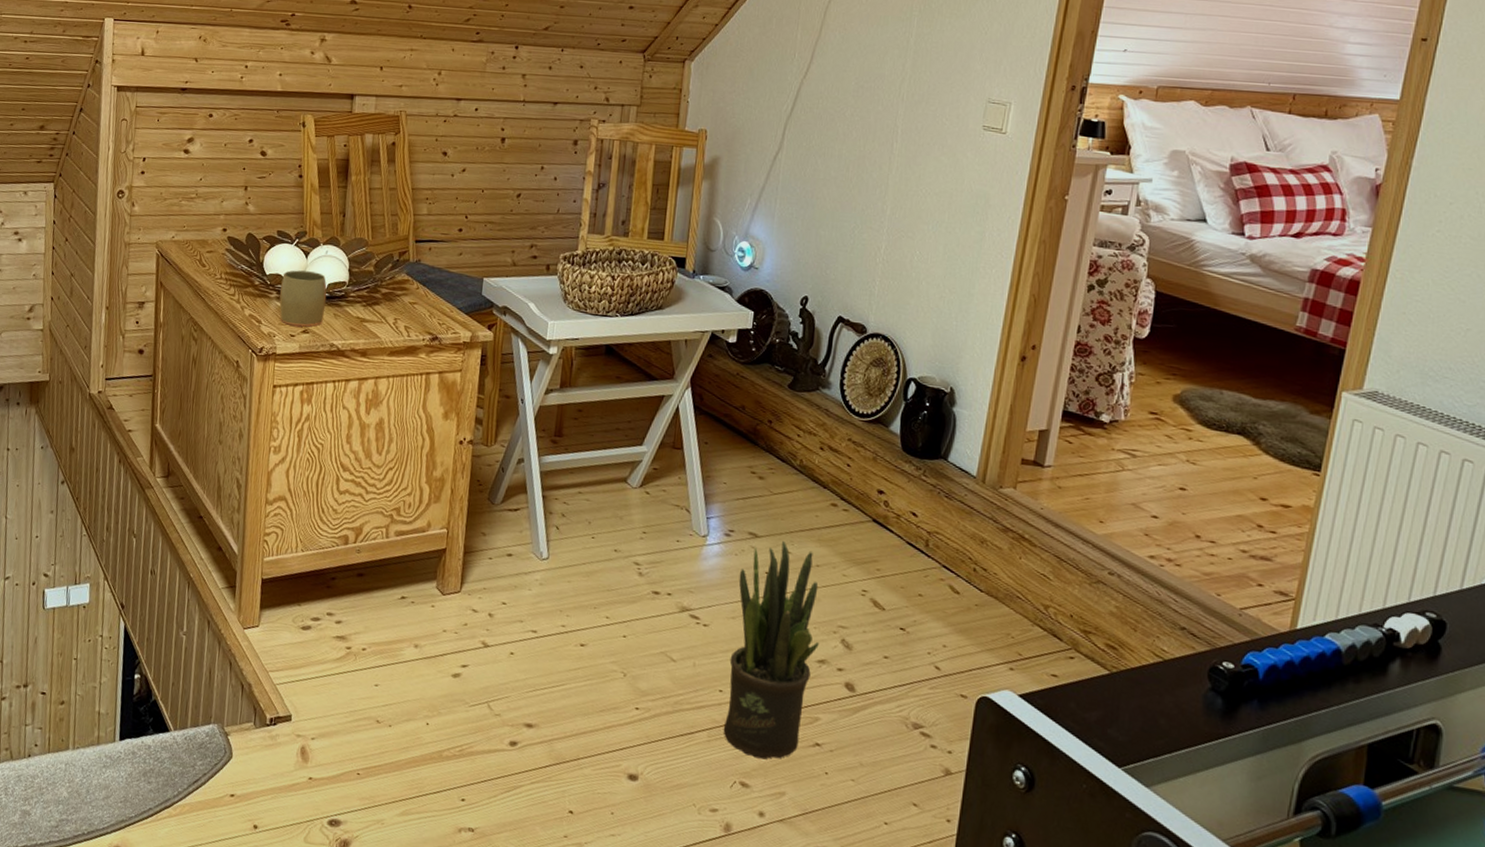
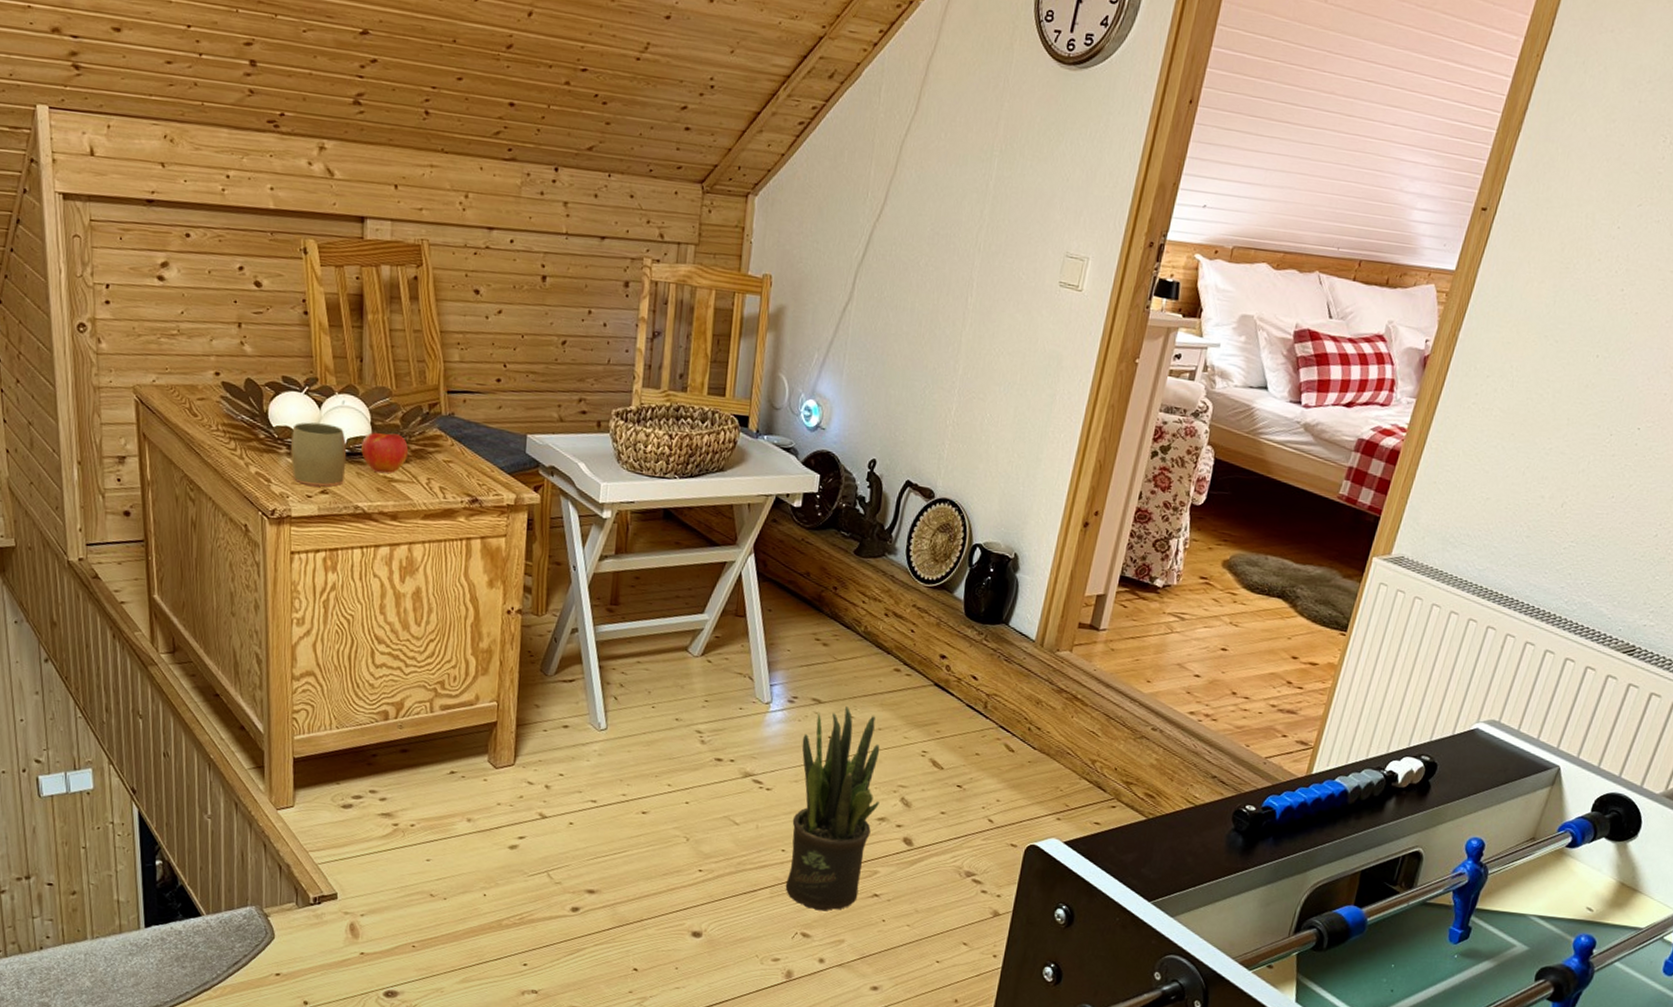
apple: none [339,278,380,315] -> present [360,432,409,473]

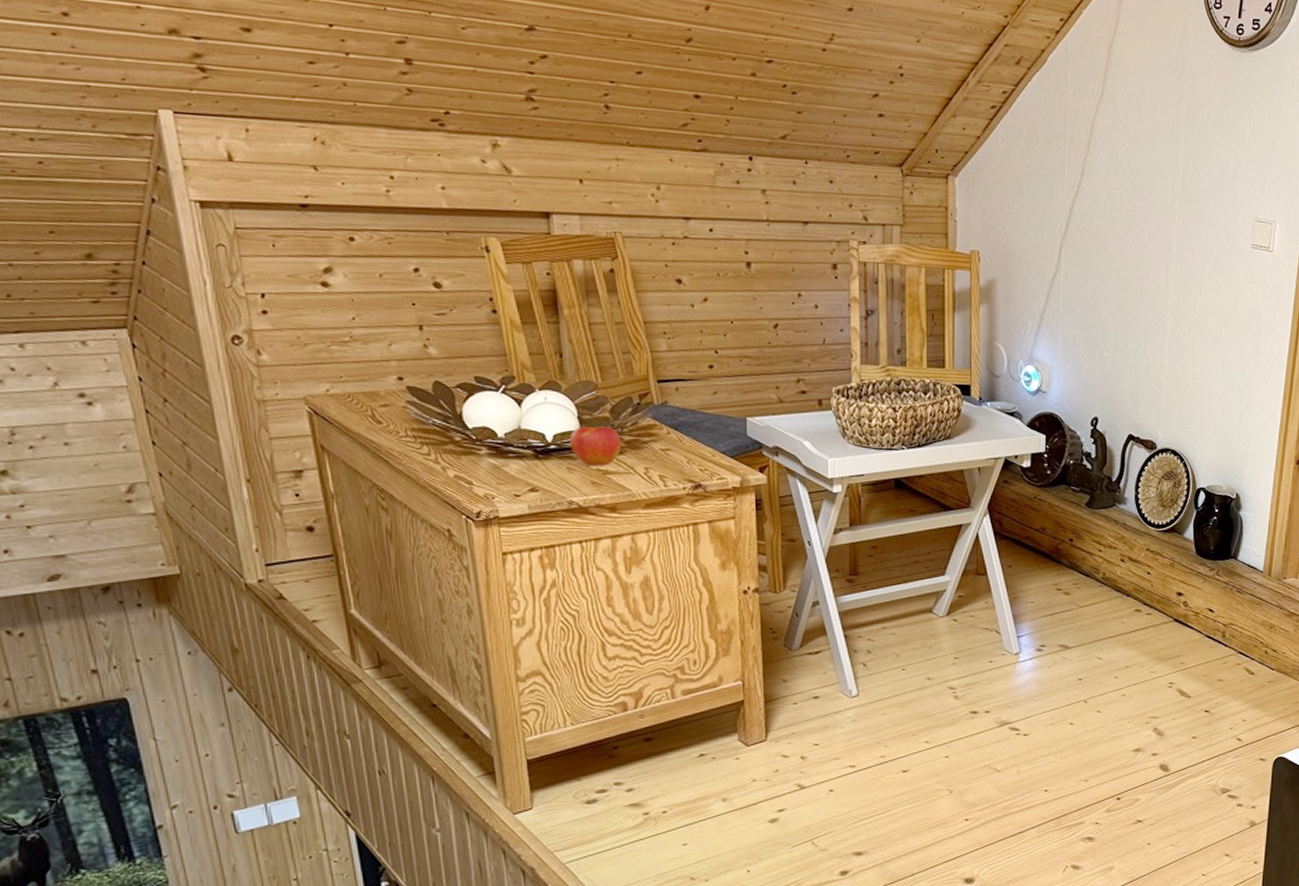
mug: present [290,422,347,487] -> none [490,421,555,485]
potted plant: present [785,706,880,910] -> none [1051,649,1134,842]

